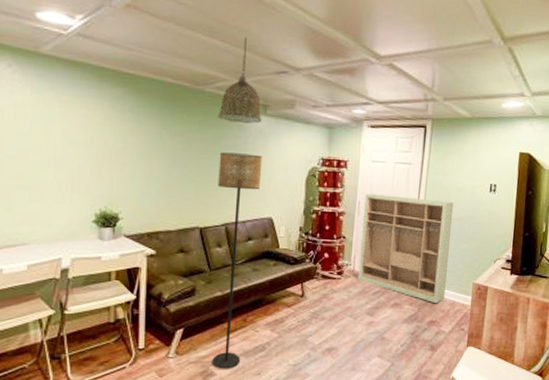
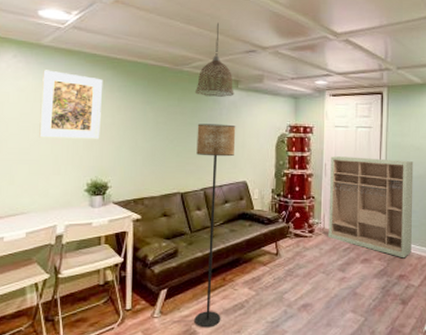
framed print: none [40,83,113,165] -> present [39,70,103,139]

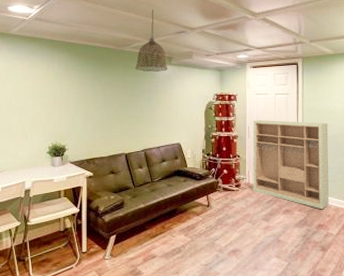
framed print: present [39,70,103,139] -> none [10,54,60,110]
floor lamp: present [194,124,236,328] -> none [137,95,170,269]

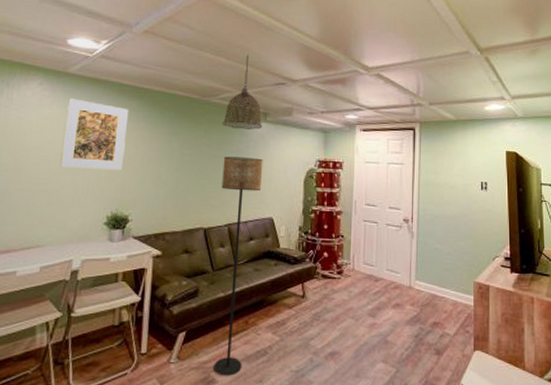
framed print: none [10,54,60,110] -> present [60,98,129,170]
floor lamp: none [137,95,170,269] -> present [213,156,263,376]
shelving unit: present [252,120,329,210] -> none [358,193,447,304]

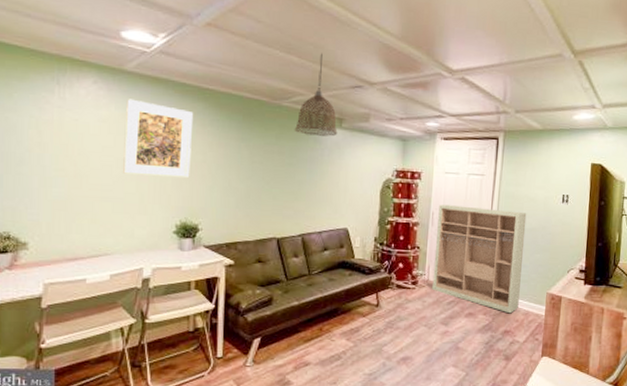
floor lamp: present [213,156,263,376] -> none [289,164,338,378]
shelving unit: none [358,193,447,304] -> present [432,205,527,314]

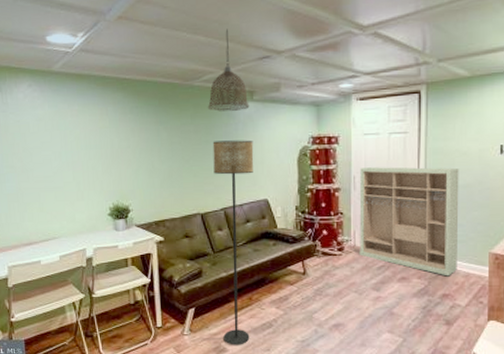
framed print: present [123,99,194,177] -> none [57,97,117,165]
floor lamp: none [289,164,338,378] -> present [212,140,254,345]

